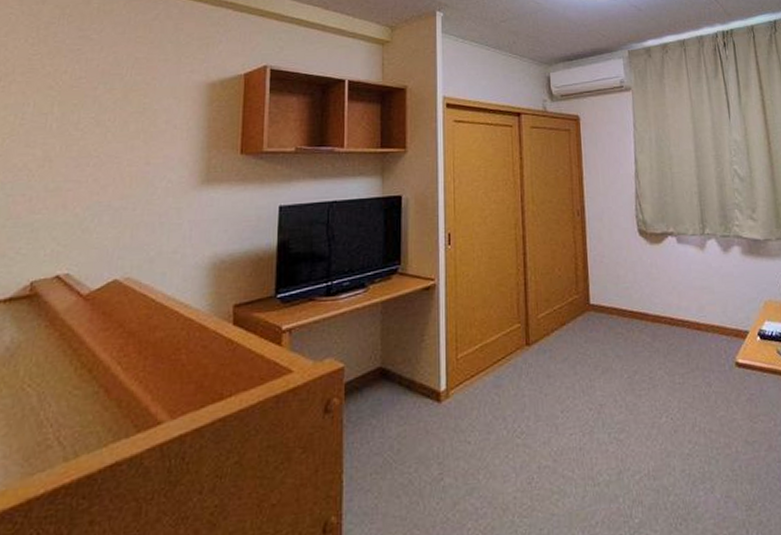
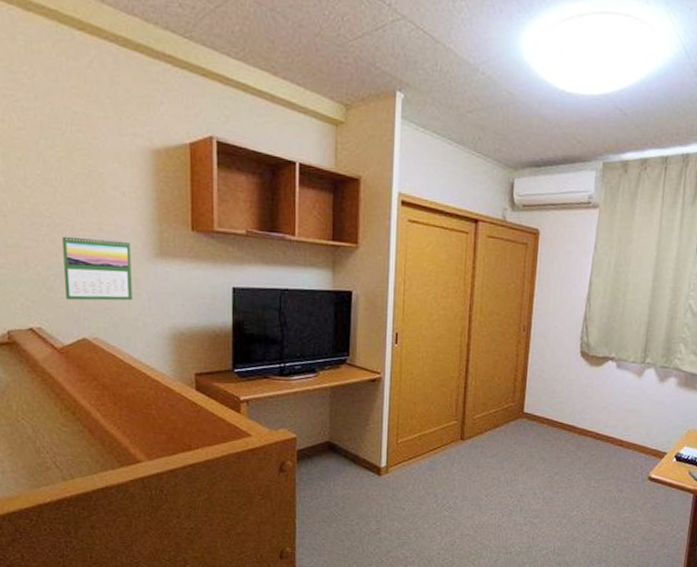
calendar: none [100,170,177,240] -> present [62,234,133,301]

